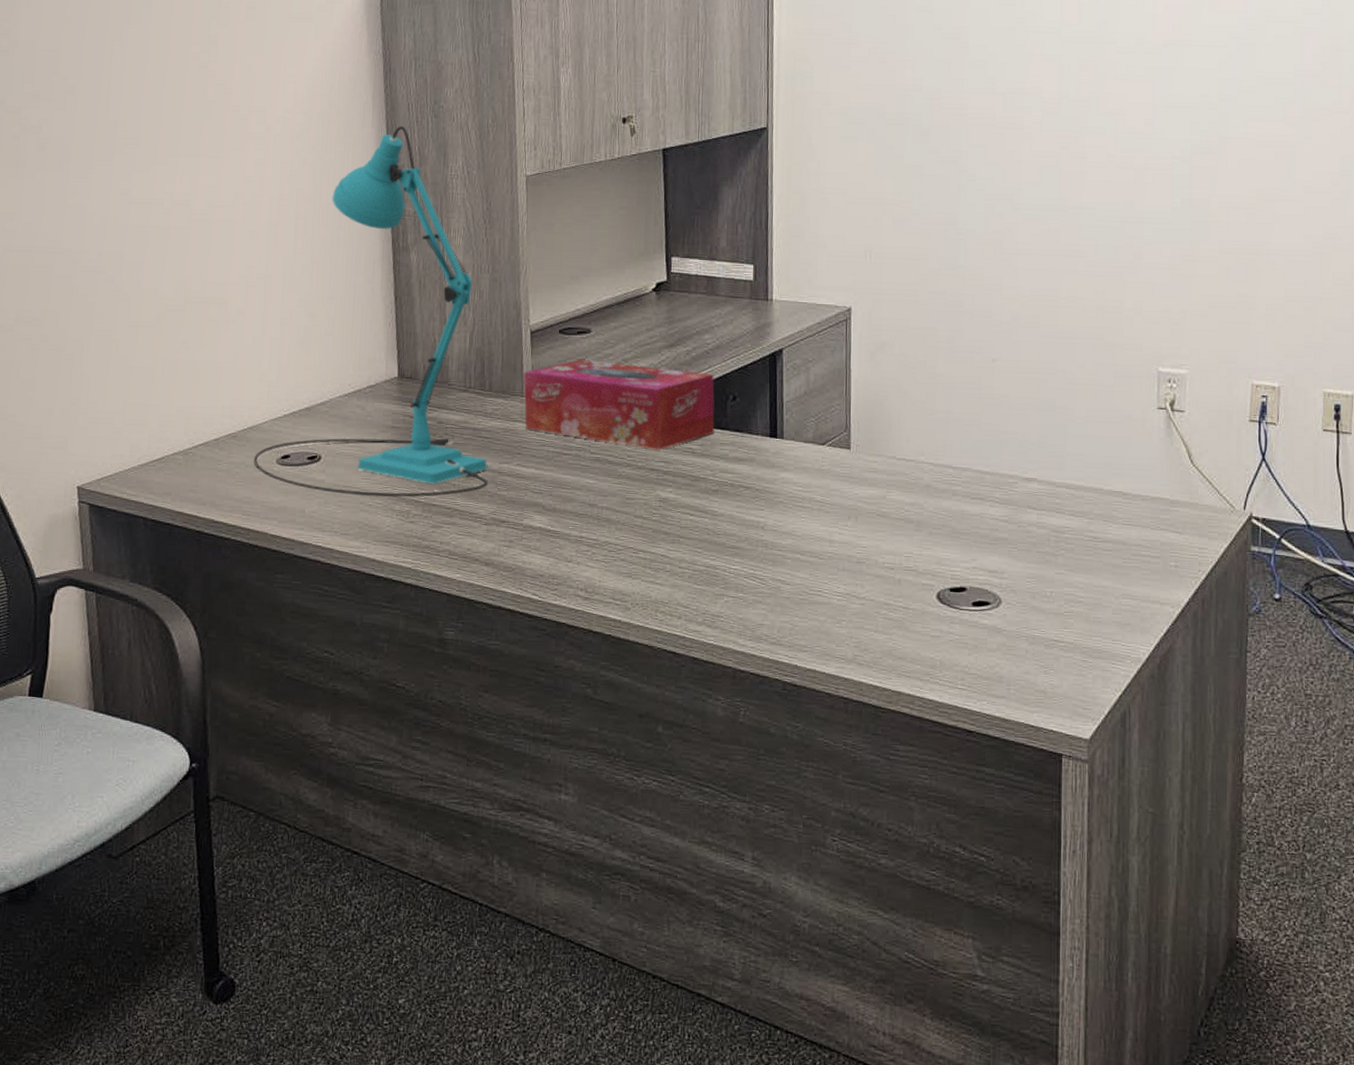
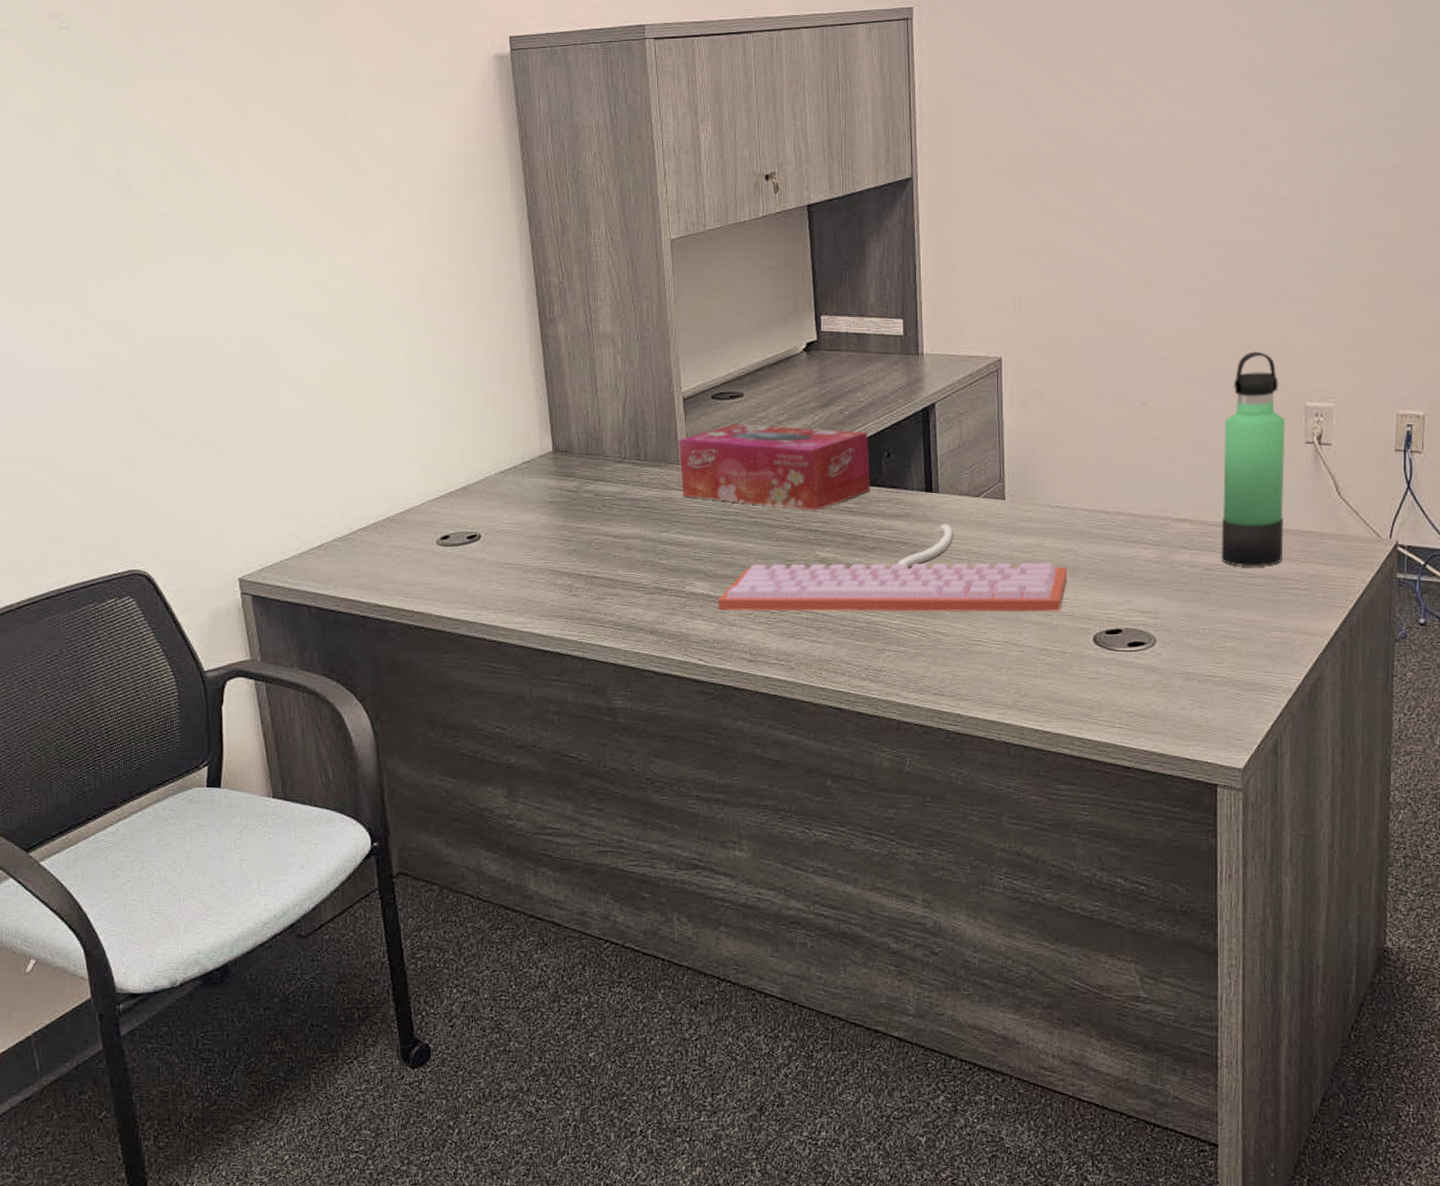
desk lamp: present [253,125,489,497] -> none [413,193,649,573]
keyboard: none [555,470,911,566] -> present [717,524,1067,613]
thermos bottle: none [1070,314,1137,531] -> present [1221,351,1285,567]

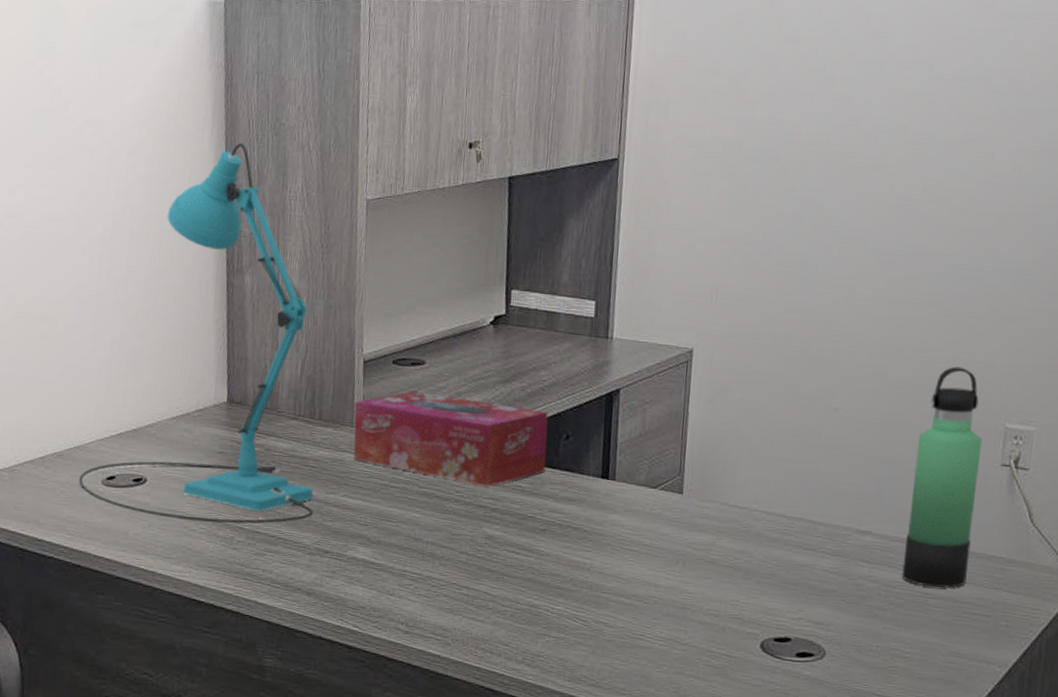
desk lamp: none [413,193,649,573] -> present [78,142,314,524]
keyboard: present [717,524,1067,613] -> none [378,512,740,614]

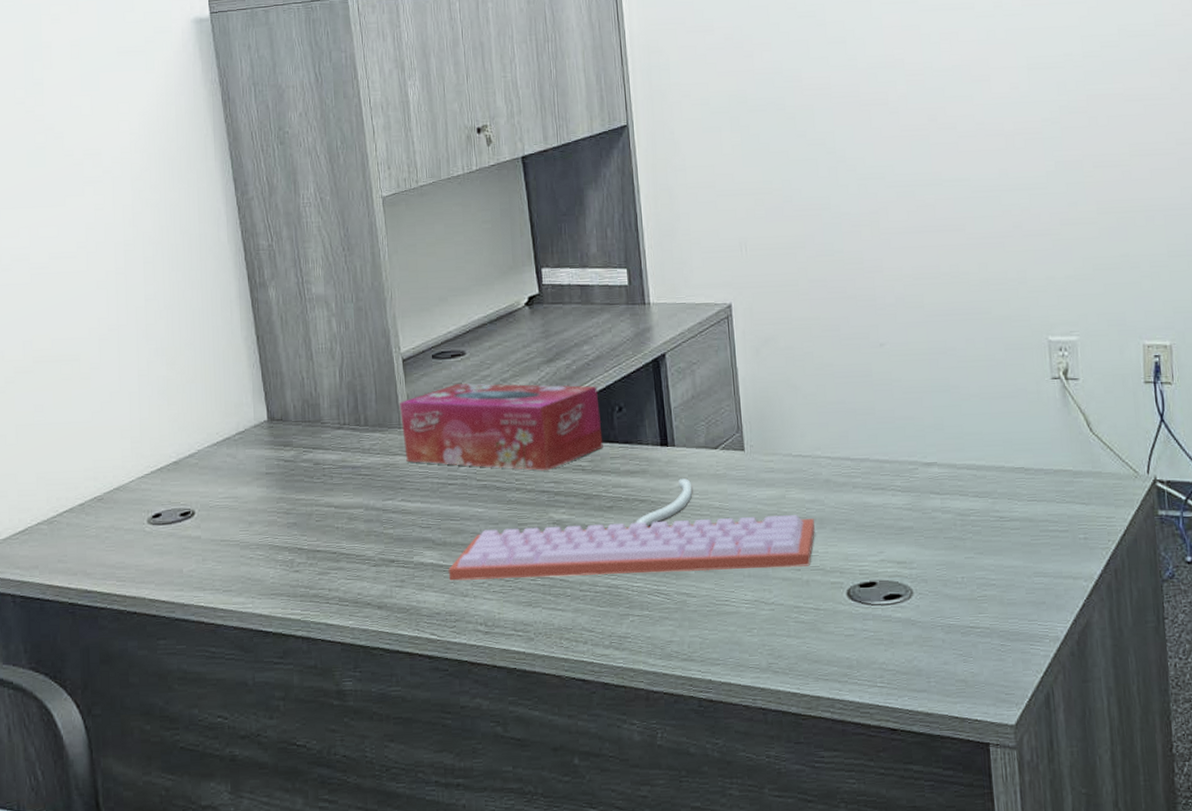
desk lamp: present [78,142,314,524] -> none [122,156,373,550]
keyboard: none [378,512,740,614] -> present [448,478,815,581]
thermos bottle: present [902,366,983,588] -> none [966,287,1039,510]

